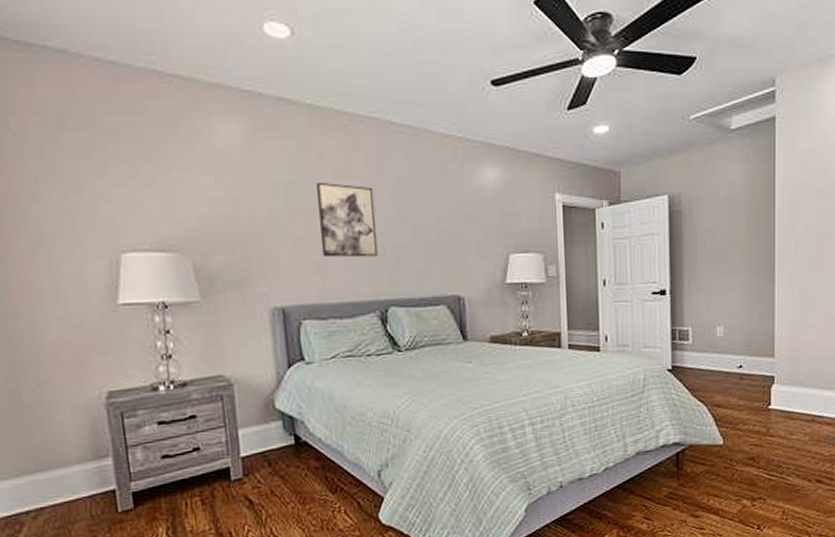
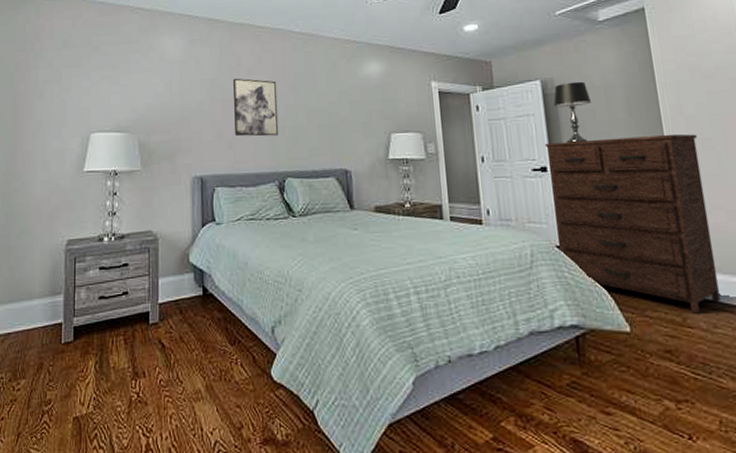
dresser: none [666,254,803,424] -> present [544,133,721,314]
table lamp: none [678,197,715,265] -> present [553,81,592,143]

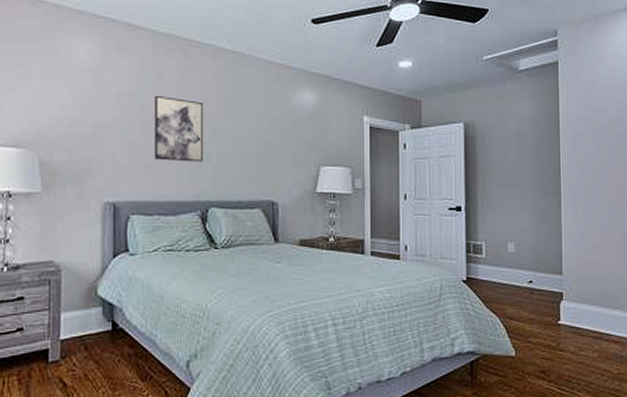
dresser: present [544,133,721,314] -> none [461,181,588,339]
table lamp: present [553,81,592,143] -> none [472,127,506,185]

